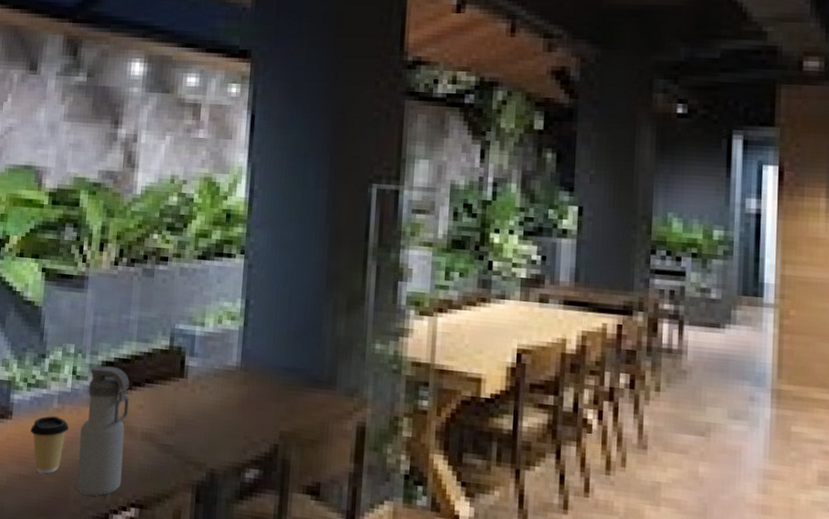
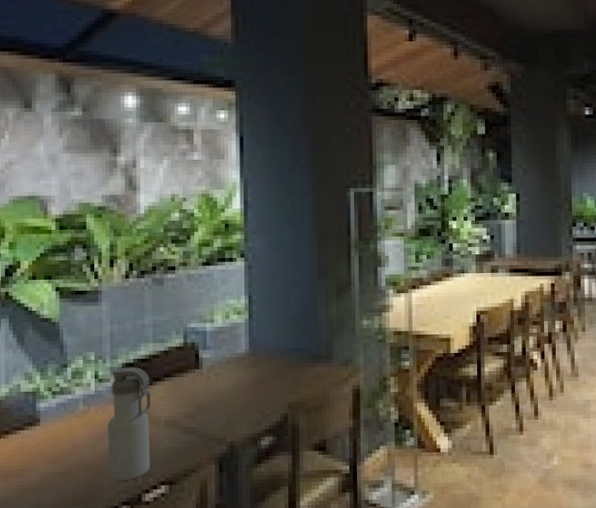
coffee cup: present [30,416,69,474] -> none [59,417,96,469]

